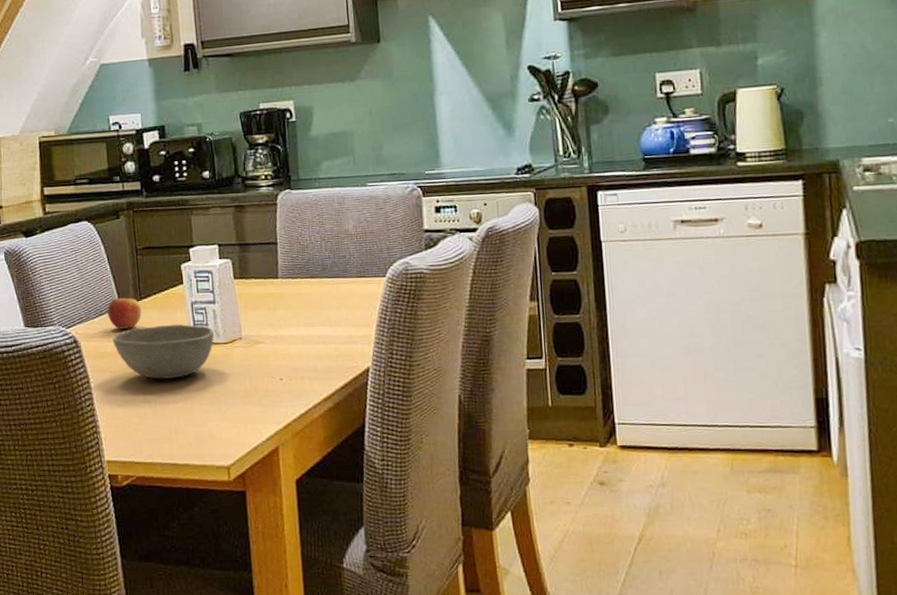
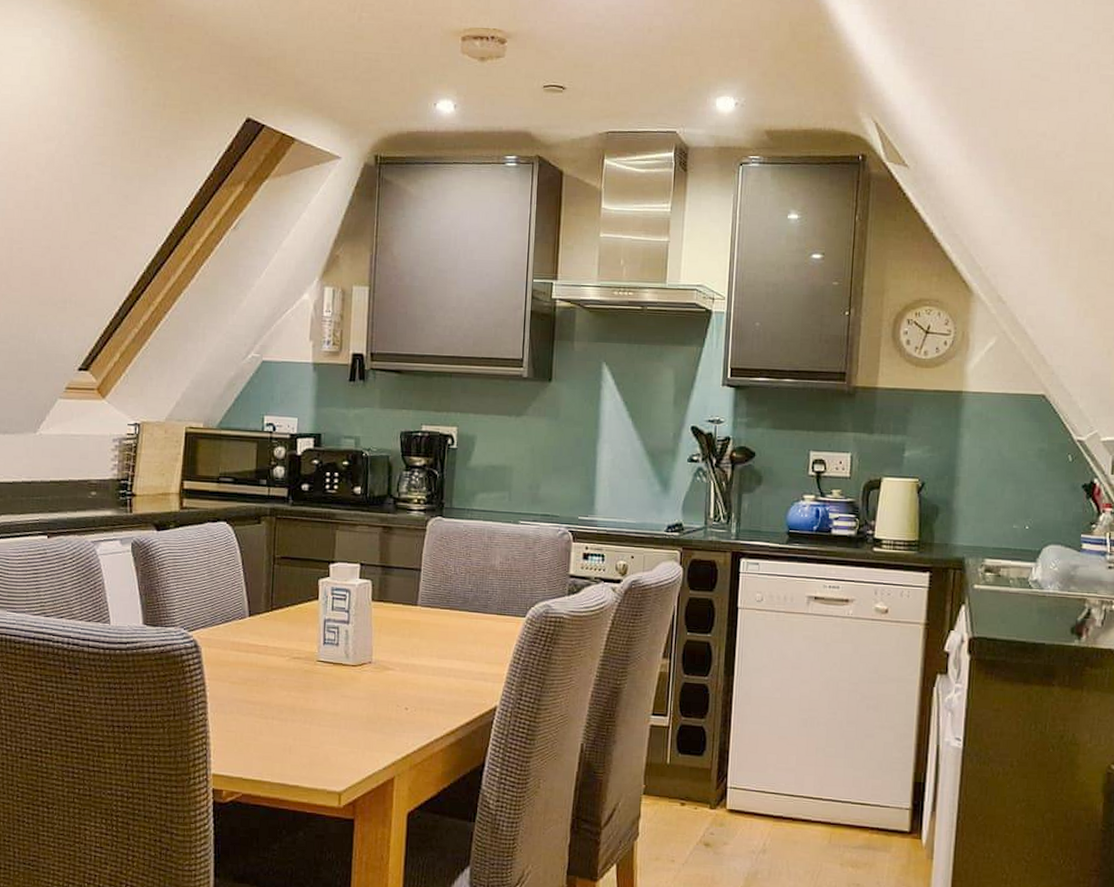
apple: present [107,294,142,329] -> none [234,602,271,640]
bowl: present [112,324,215,379] -> none [236,639,344,696]

